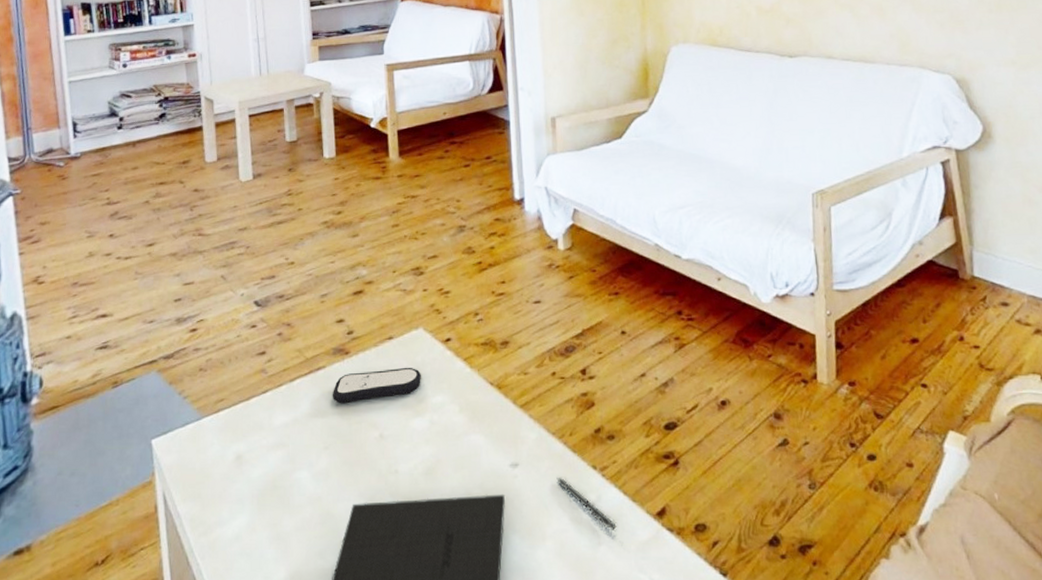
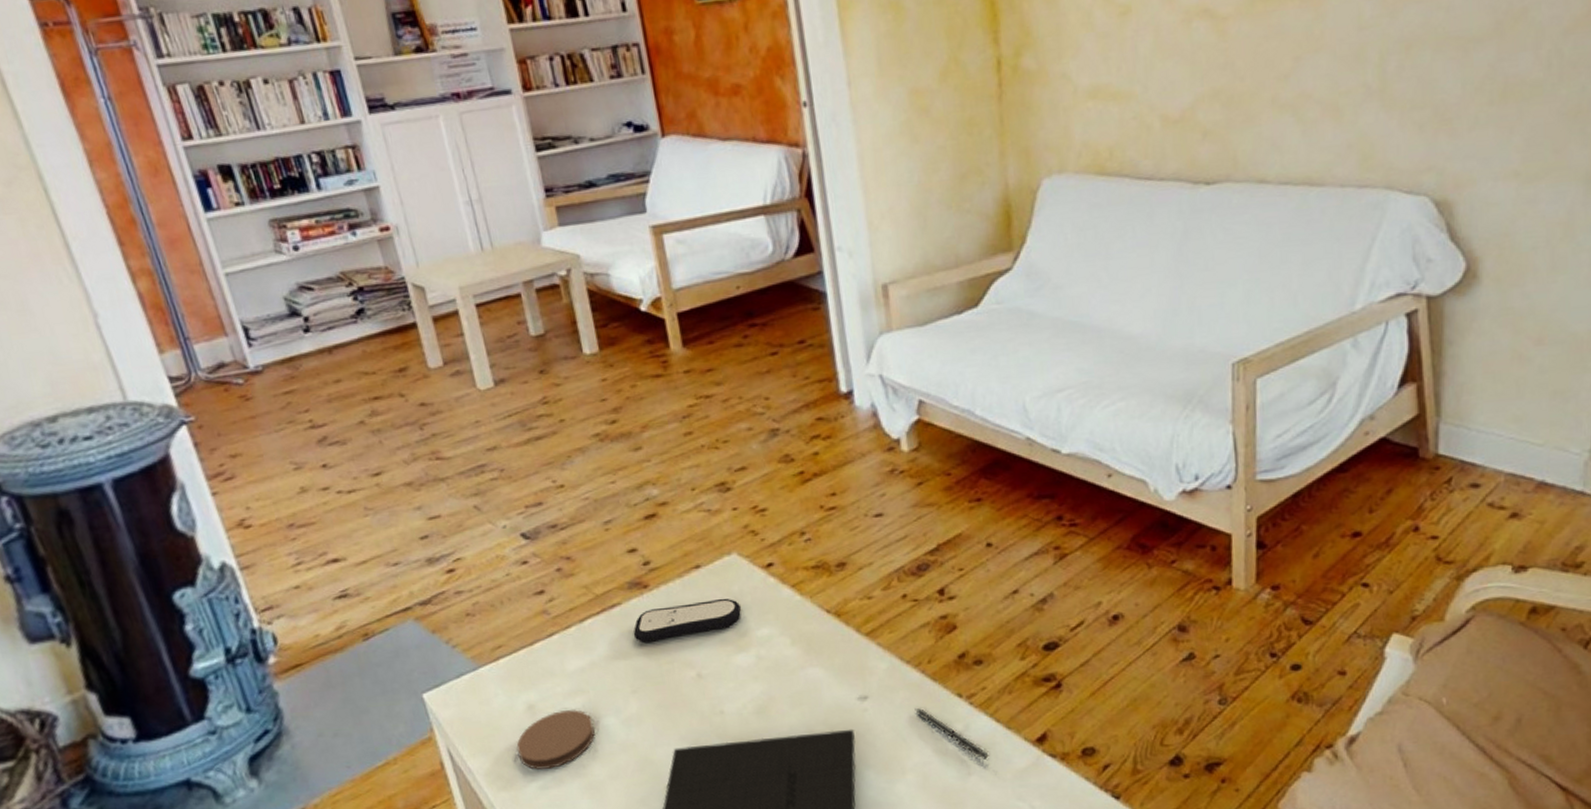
coaster: none [221,462,288,517] -> present [516,710,595,770]

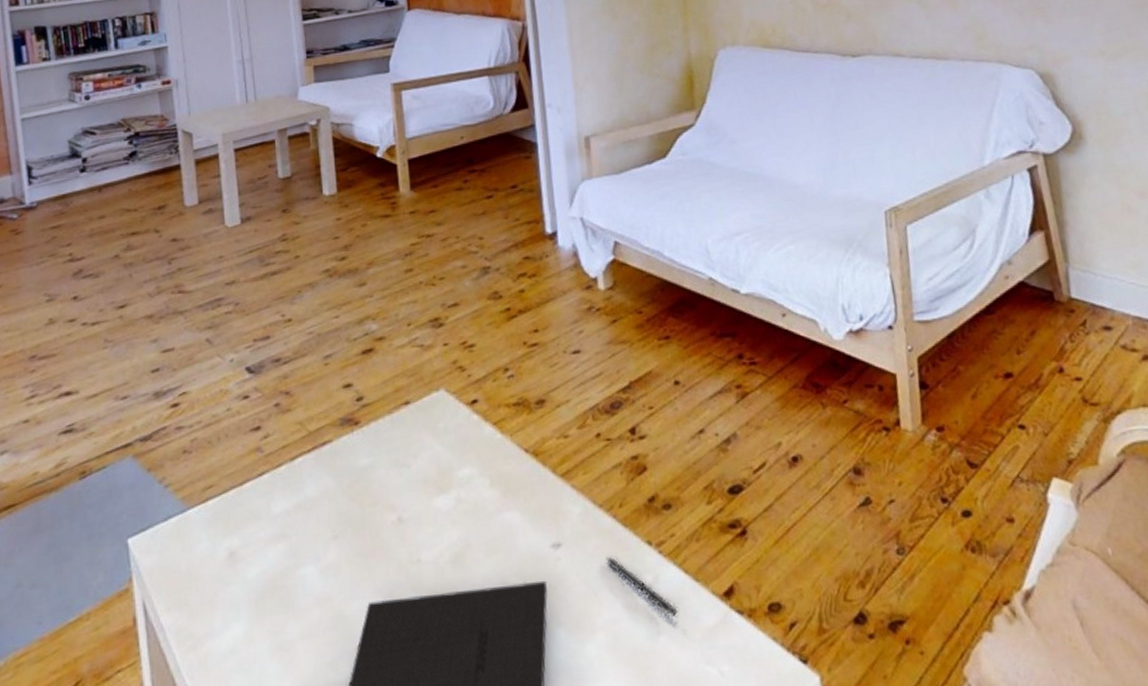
coaster: present [516,710,595,770] -> none [212,557,292,627]
remote control: present [633,598,742,644] -> none [340,436,445,484]

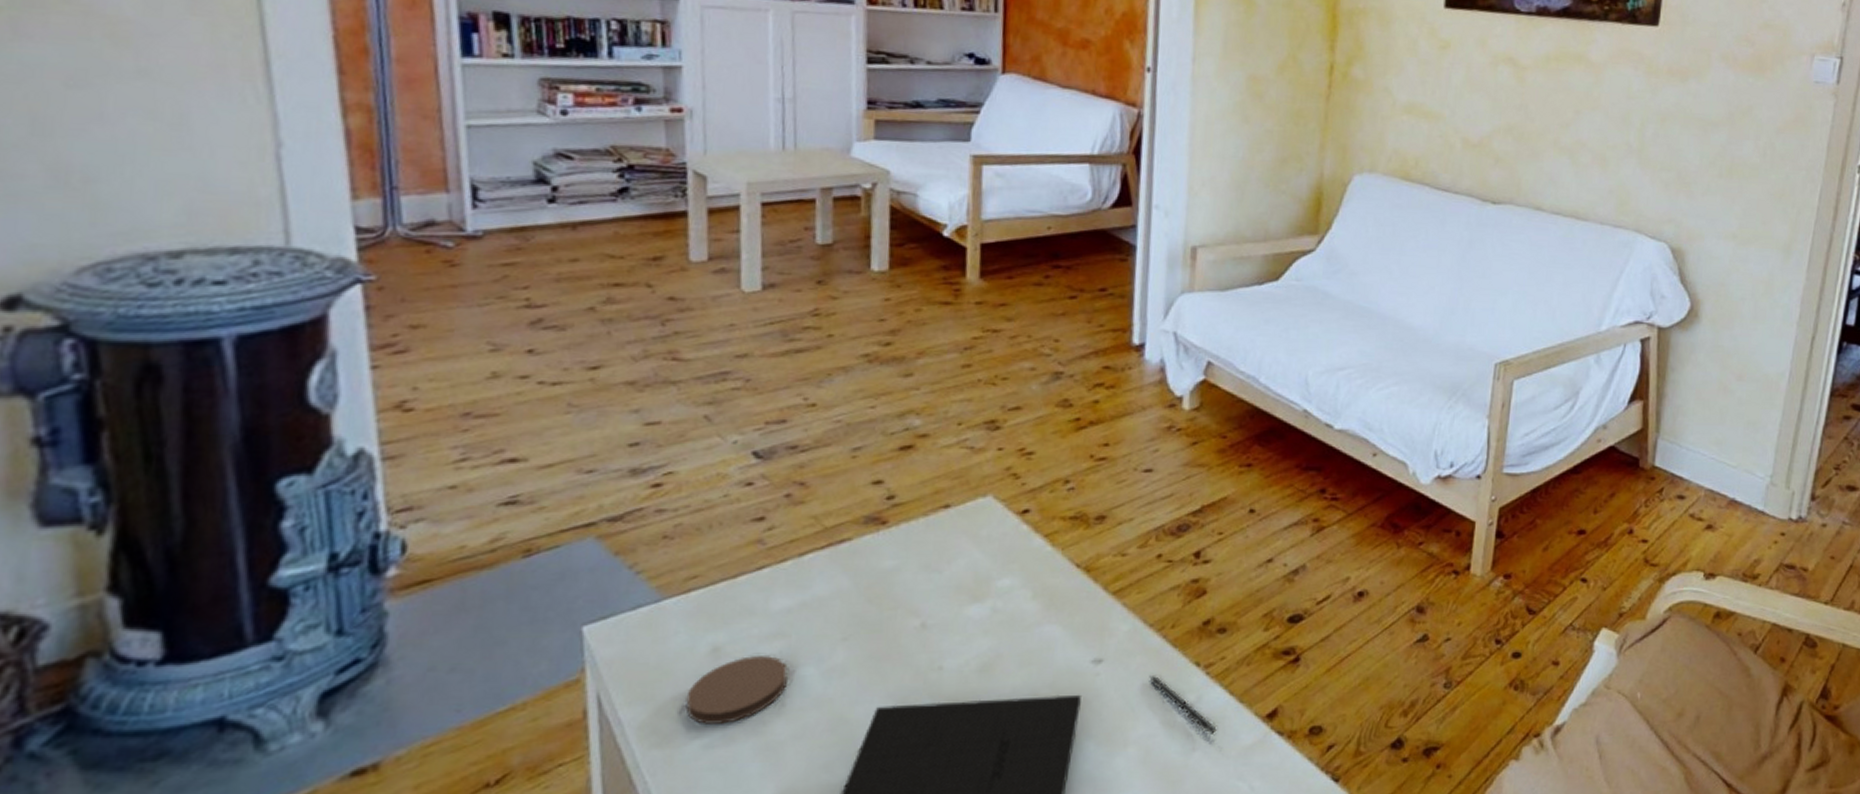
coaster: none [212,557,292,627] -> present [686,656,788,724]

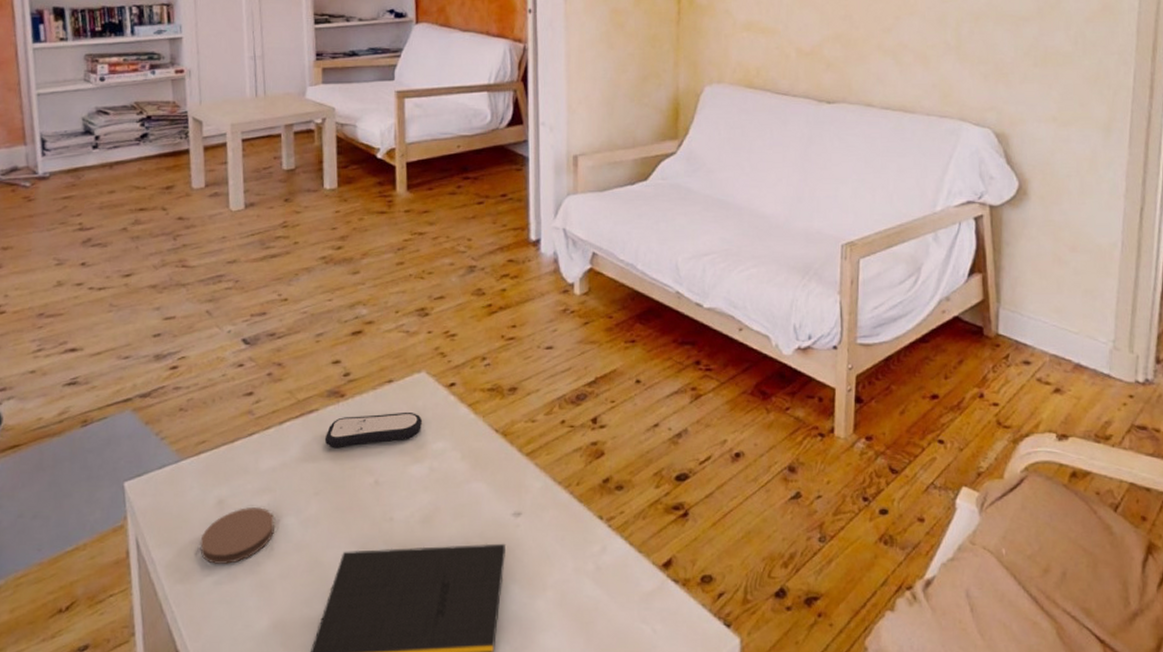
remote control: none [858,542,986,586] -> present [324,411,423,449]
pen: present [1149,676,1217,734] -> none [561,528,621,581]

